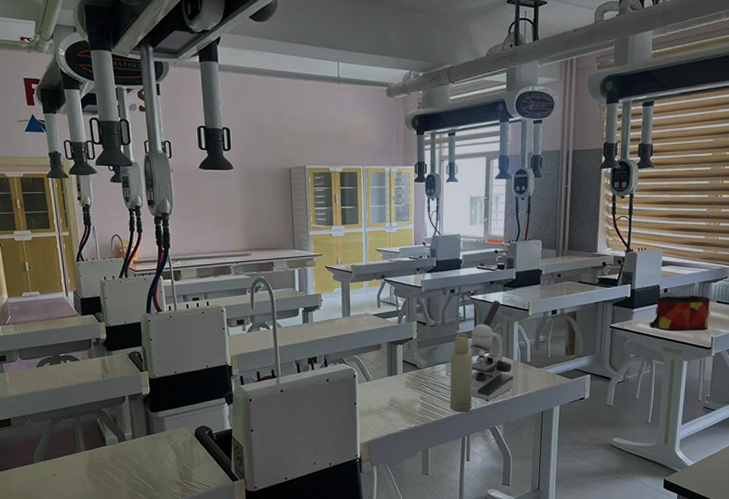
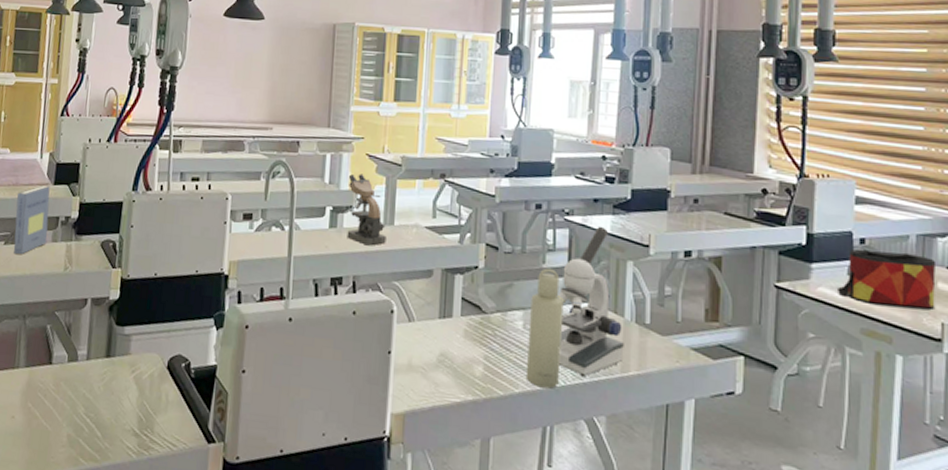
book: none [52,317,85,372] -> present [13,185,50,255]
microscope: none [313,281,346,333] -> present [347,174,386,246]

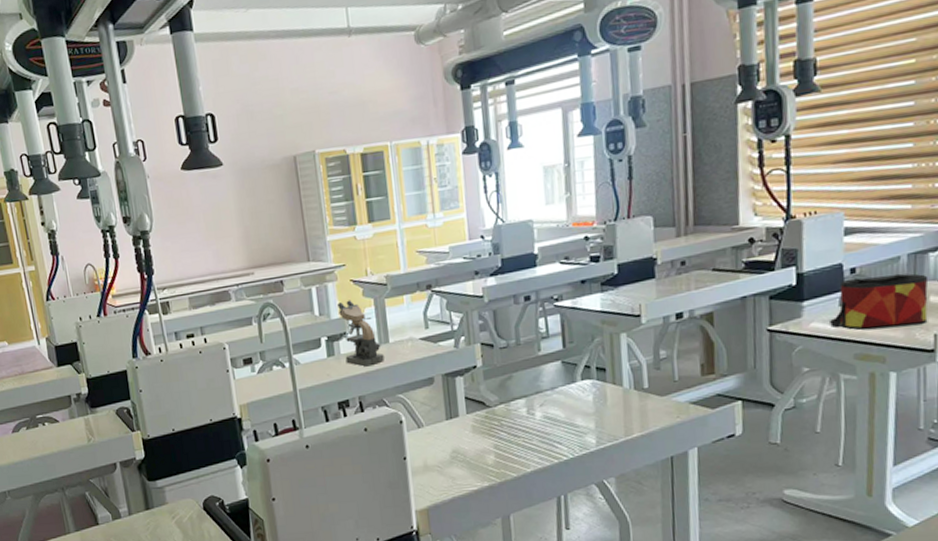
book: present [13,185,50,255] -> none [25,369,66,437]
bottle: present [525,268,564,389] -> none [531,354,567,464]
microscope: present [558,226,624,378] -> none [556,305,626,447]

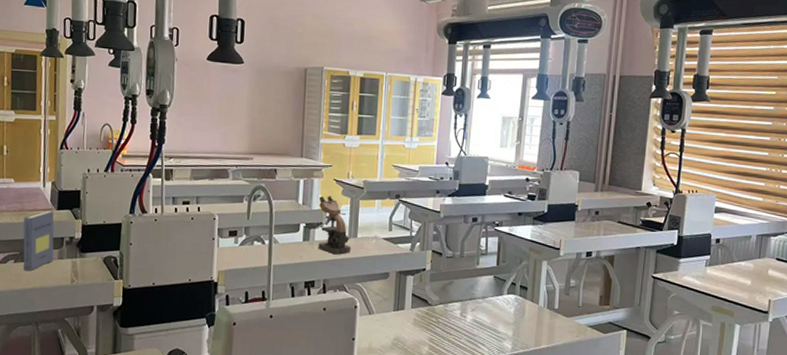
book: none [25,369,66,437] -> present [23,211,54,271]
bag: present [830,273,929,330] -> none [697,247,769,291]

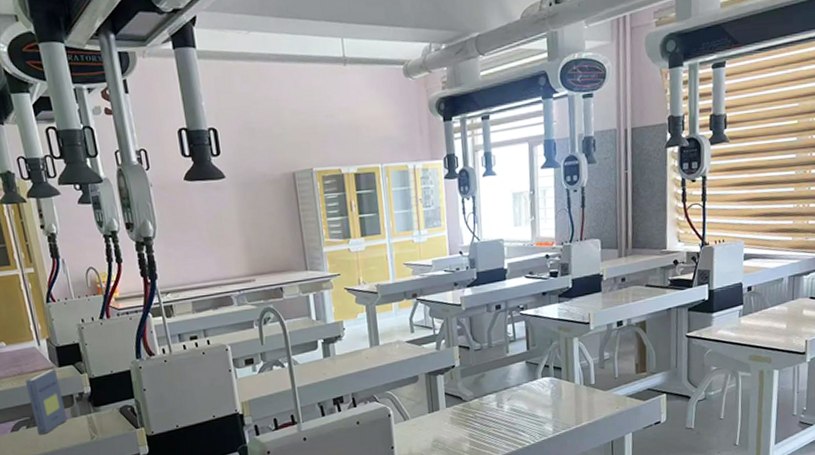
microscope: present [318,196,351,255] -> none [332,306,375,367]

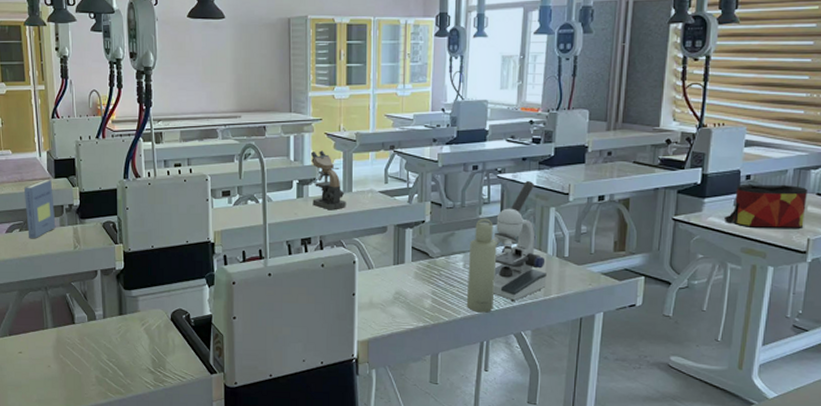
microscope: none [332,306,375,367] -> present [310,150,346,211]
bottle: none [500,356,530,449] -> present [466,218,497,313]
microscope: none [521,314,577,435] -> present [492,180,547,302]
bag: none [732,291,803,337] -> present [725,184,809,230]

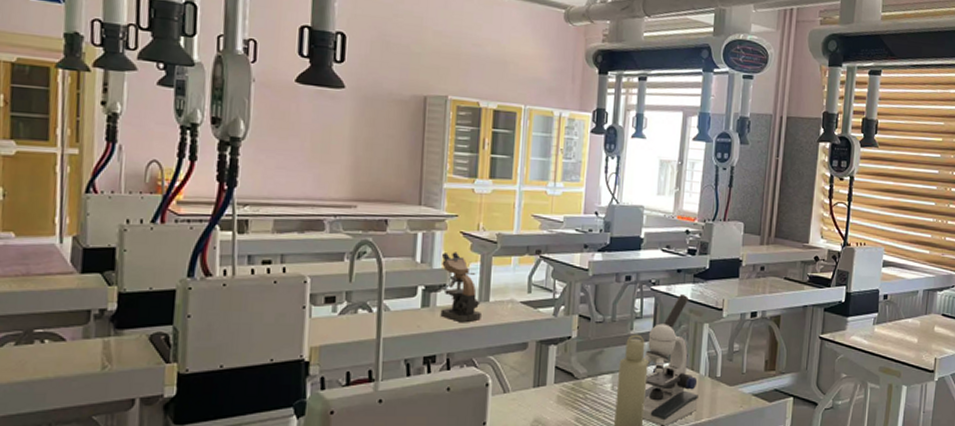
book: present [23,180,56,239] -> none [28,275,77,356]
bag: present [725,184,809,230] -> none [865,303,935,349]

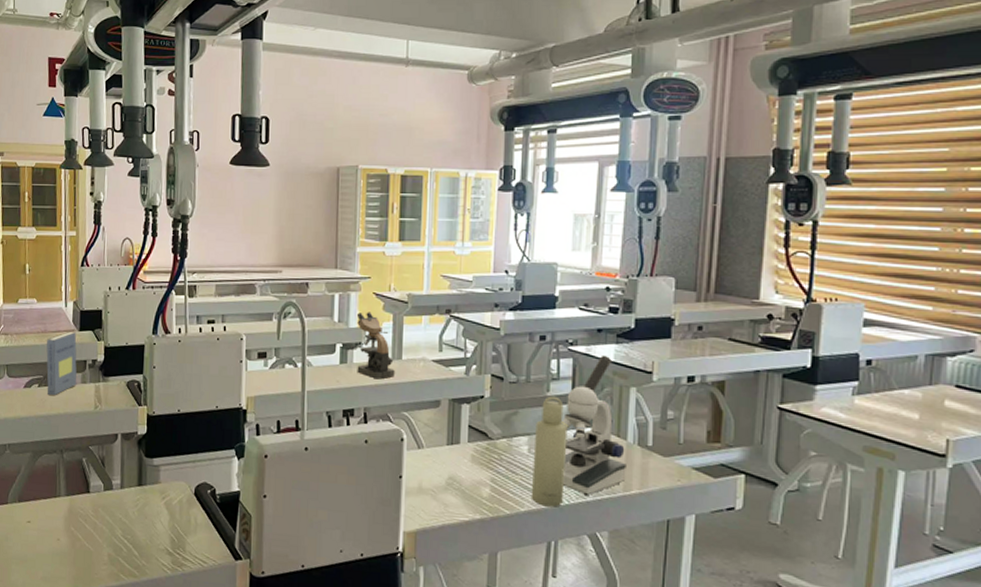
book: none [28,275,77,356] -> present [46,332,77,396]

